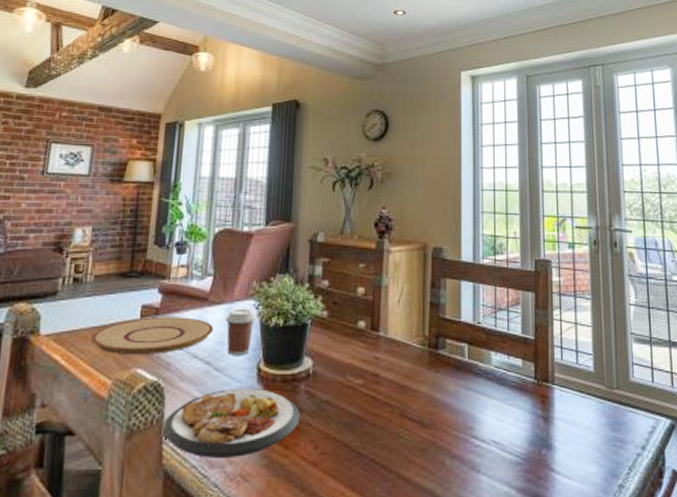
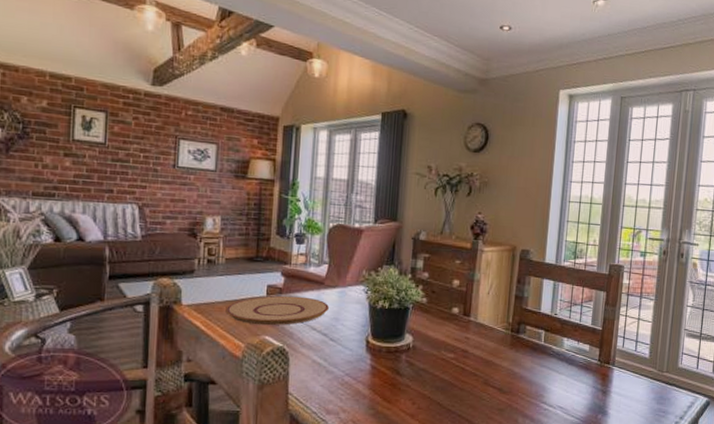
plate: present [162,389,301,458] -> none [288,356,402,408]
coffee cup: present [224,308,257,355] -> none [338,291,366,330]

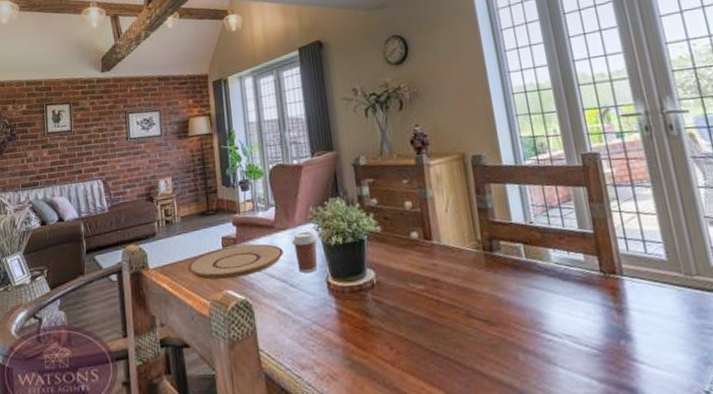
coffee cup: none [338,291,366,330] -> present [291,231,318,273]

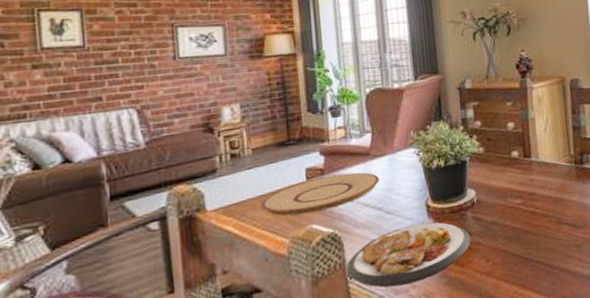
plate: none [256,300,373,362] -> present [346,222,471,288]
coffee cup: present [291,231,318,273] -> none [388,156,419,199]

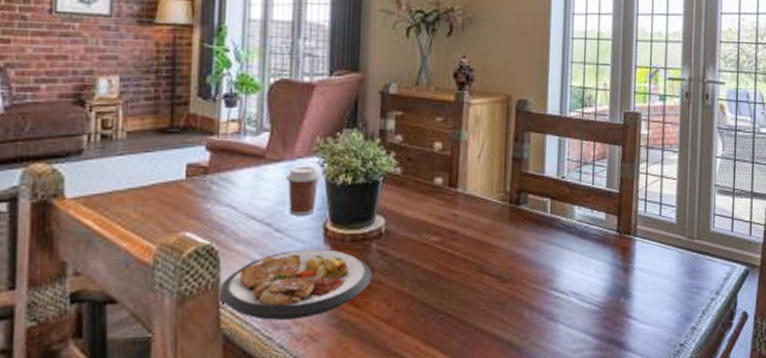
plate: present [260,172,379,216] -> none [128,176,272,219]
coffee cup: none [388,156,419,199] -> present [285,165,322,216]

